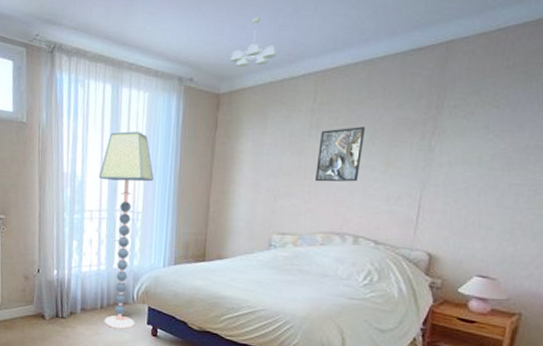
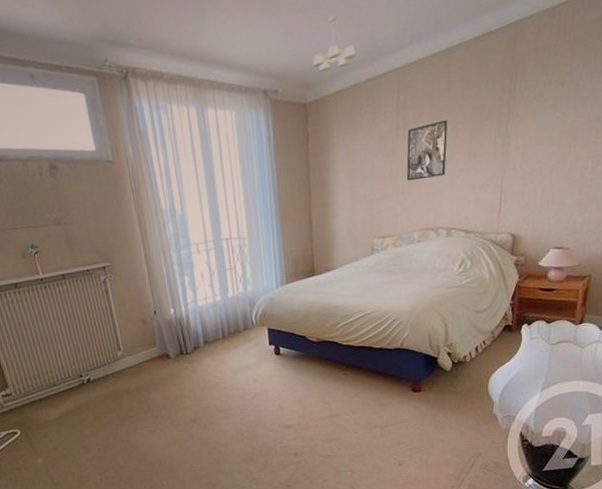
floor lamp: present [98,131,154,329] -> none [198,154,258,355]

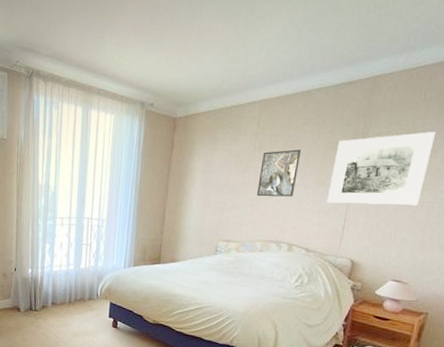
ceiling light fixture: present [312,15,357,72] -> none [186,51,227,95]
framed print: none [480,77,584,176] -> present [327,132,436,206]

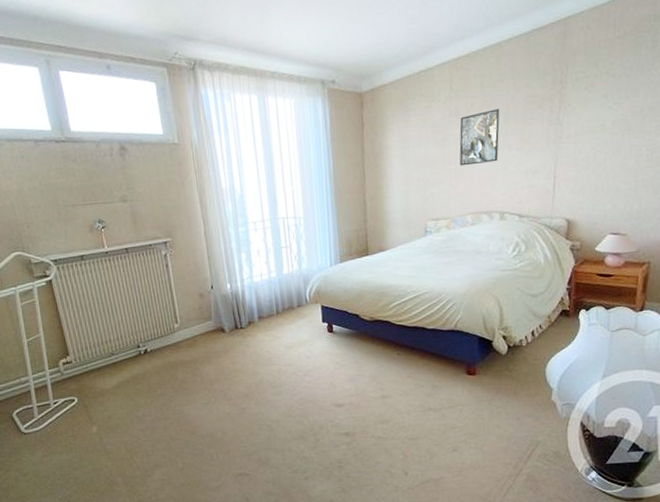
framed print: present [327,132,436,206] -> none [533,70,635,162]

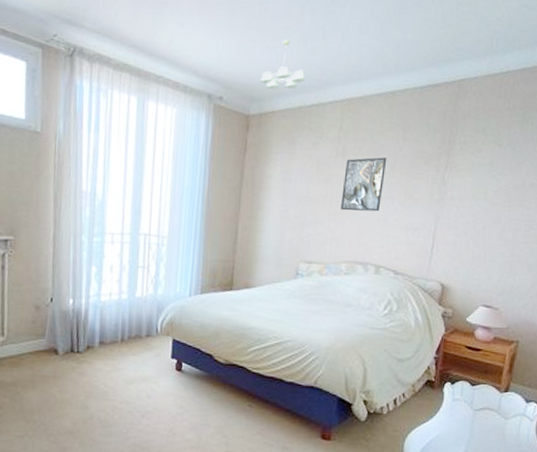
ceiling light fixture: none [368,13,411,64] -> present [260,40,306,89]

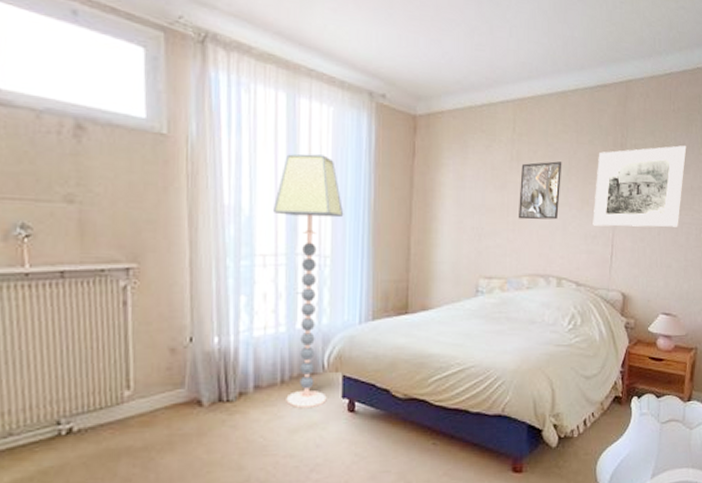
floor lamp: none [121,148,181,364] -> present [272,153,344,408]
ceiling light fixture: present [260,40,306,89] -> none [426,32,475,87]
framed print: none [415,143,520,223] -> present [593,145,687,227]

